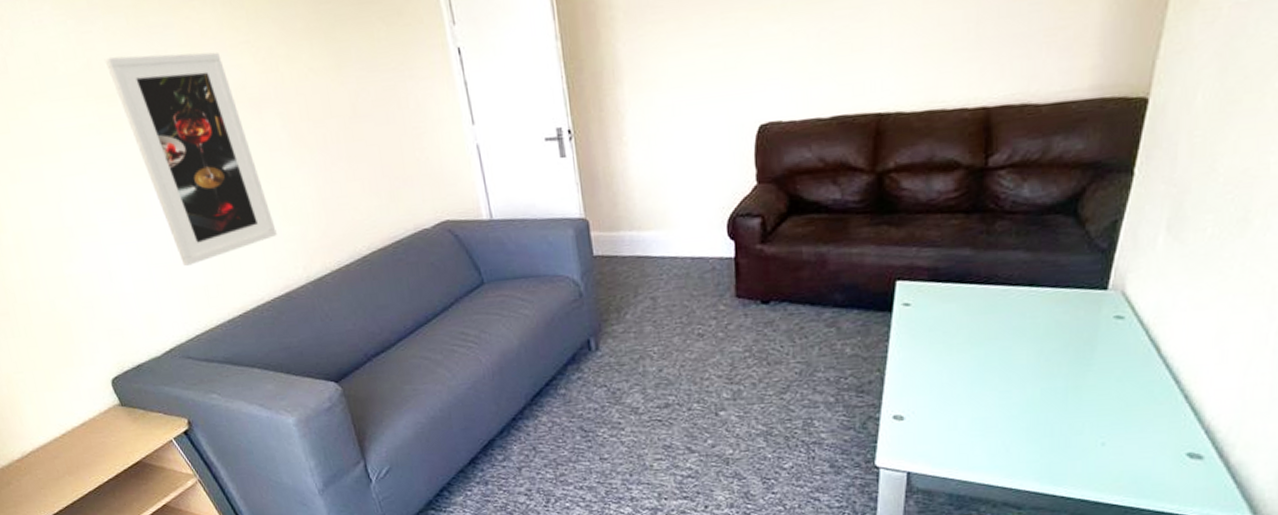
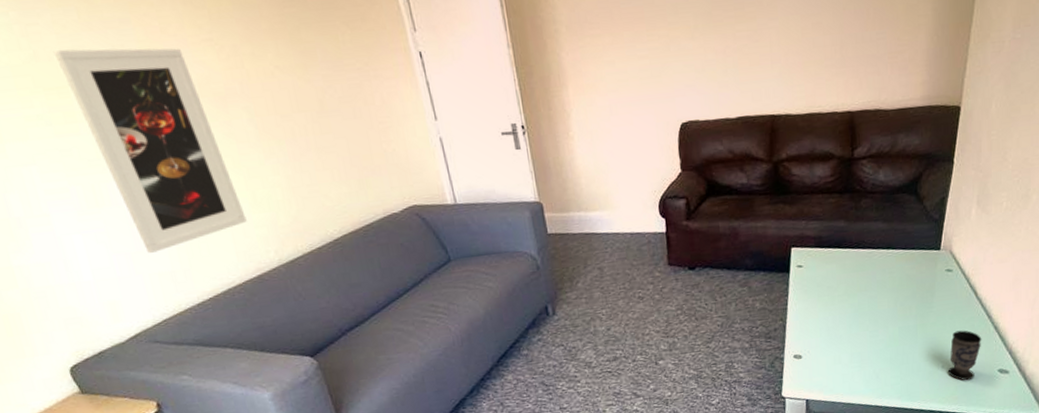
cup: none [1110,397,1164,465] -> present [947,330,982,381]

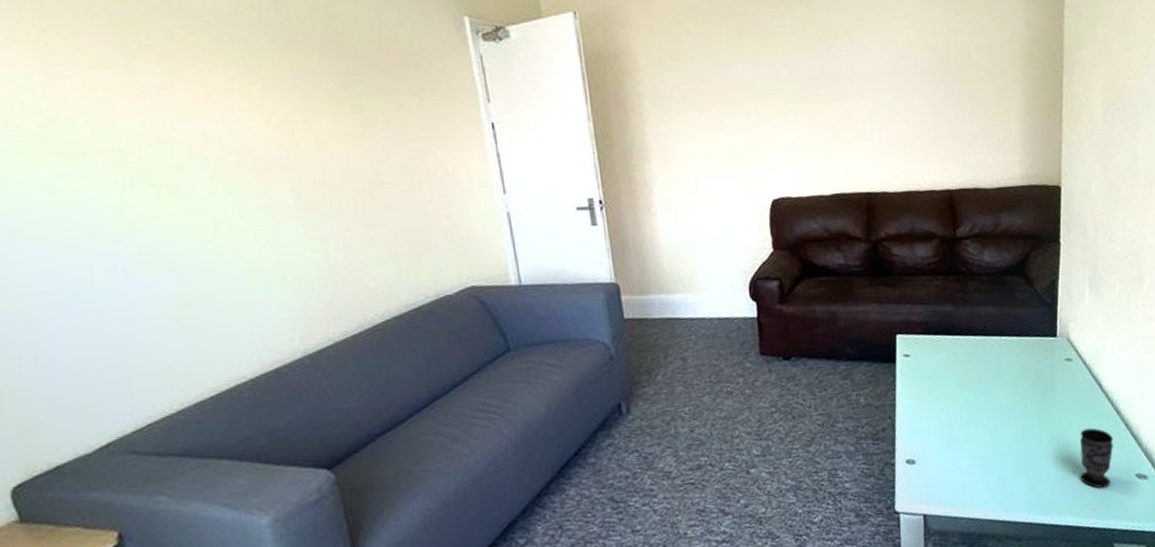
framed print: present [53,48,247,253] -> none [76,113,272,342]

